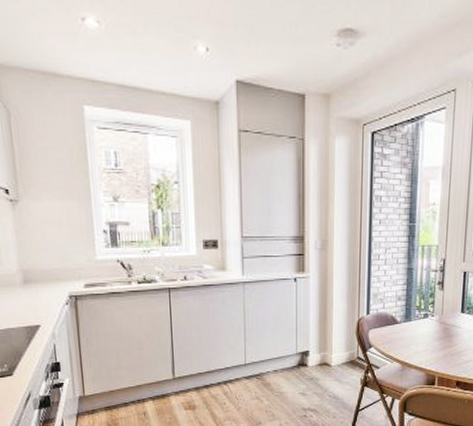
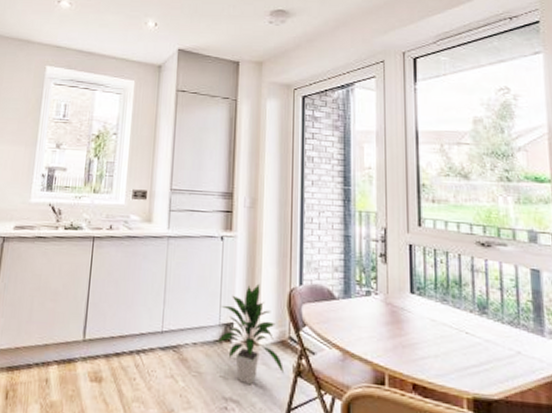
indoor plant: none [295,316,354,397] -> present [217,283,285,385]

